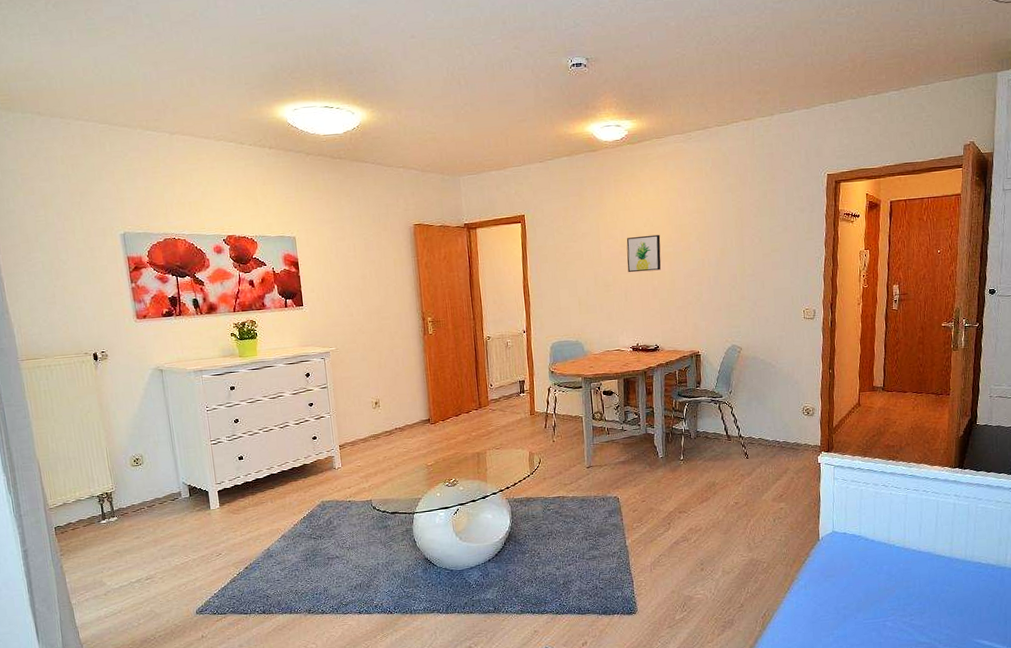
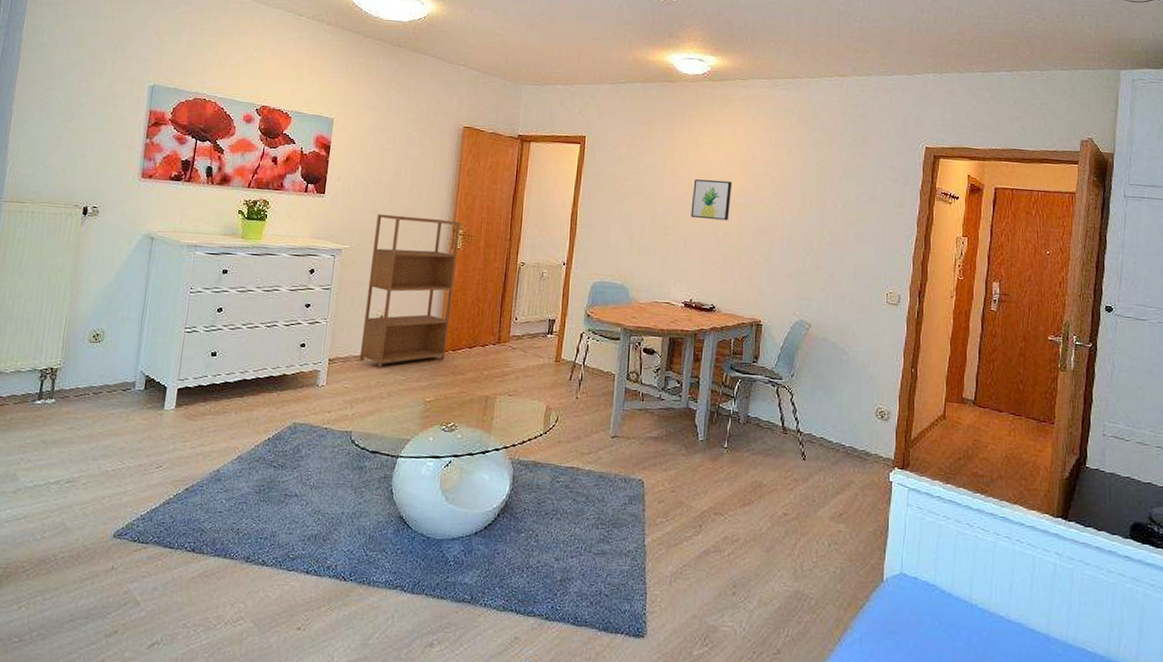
bookshelf: none [353,310,437,446] -> present [359,214,461,368]

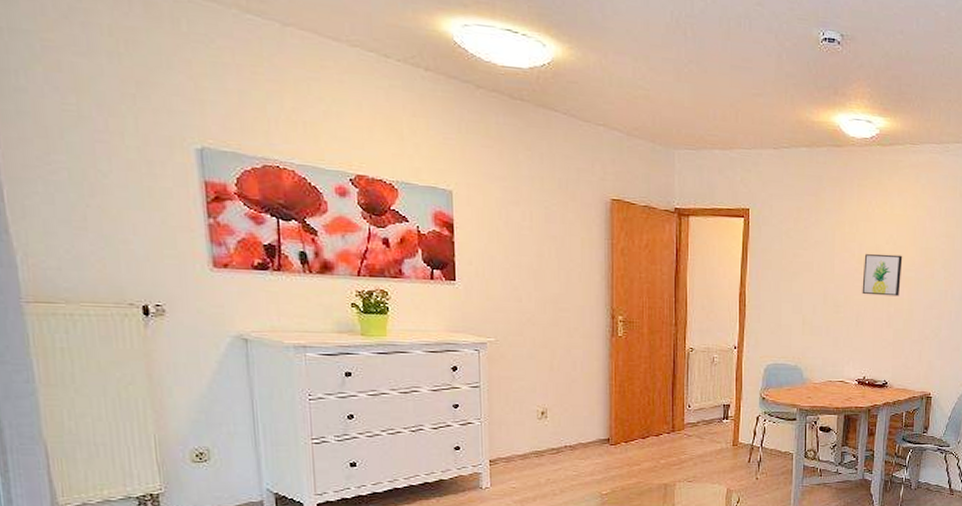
bookshelf: present [359,214,461,368] -> none [522,301,620,465]

